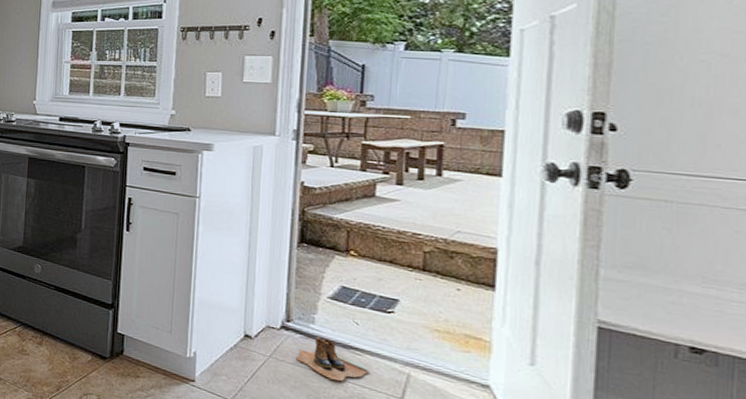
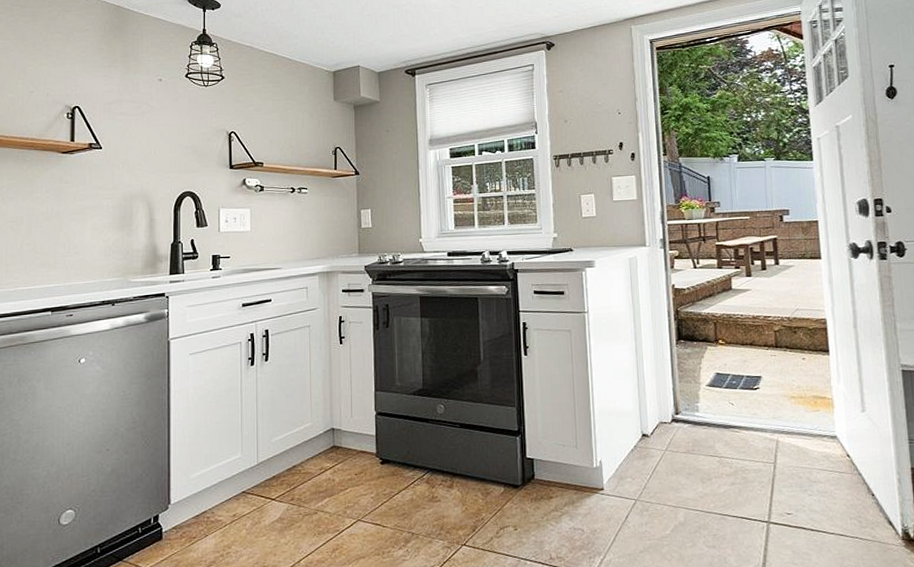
boots: present [297,337,370,381] -> none [688,423,748,459]

